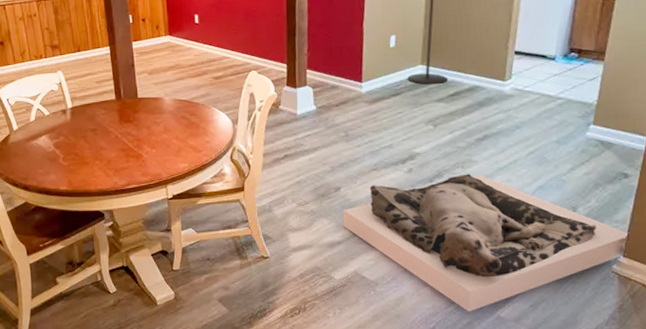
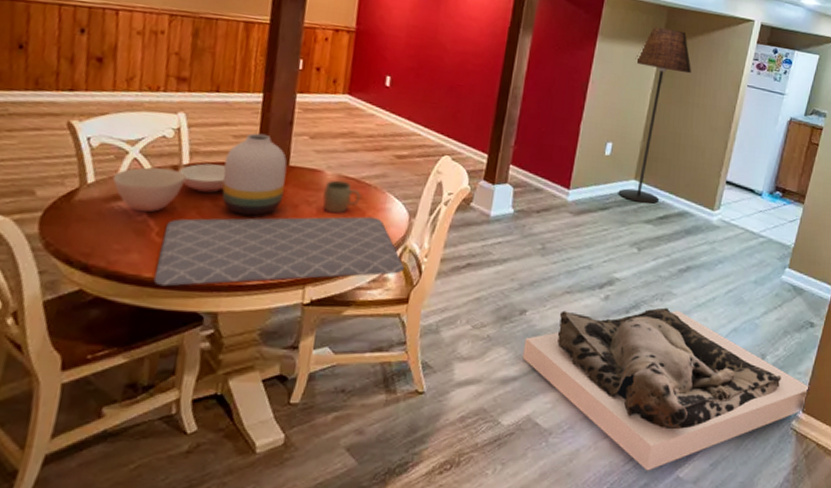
bowl: none [27,113,72,146] -> present [112,167,186,213]
bowl: none [66,104,98,126] -> present [178,163,226,193]
placemat: none [67,128,236,195] -> present [153,216,404,287]
vase: none [94,77,139,139] -> present [222,133,288,216]
mug: none [165,103,193,129] -> present [322,180,361,214]

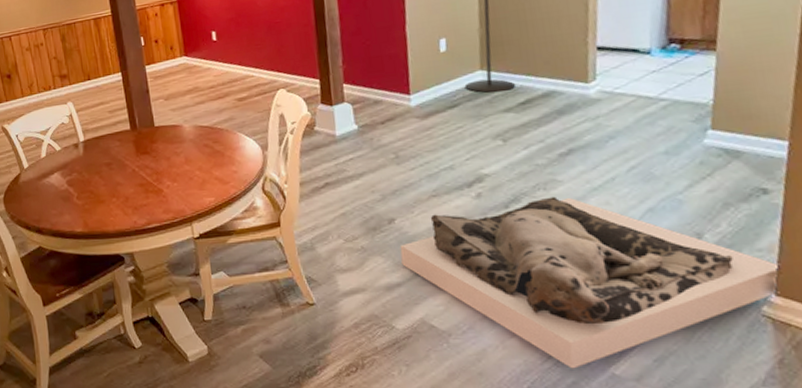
bowl: present [112,167,186,213] -> none [38,147,85,184]
placemat: present [153,216,404,287] -> none [81,156,269,237]
bowl: present [178,163,226,193] -> none [79,136,113,161]
vase: present [222,133,288,216] -> none [108,105,157,173]
mug: present [322,180,361,214] -> none [185,130,217,160]

